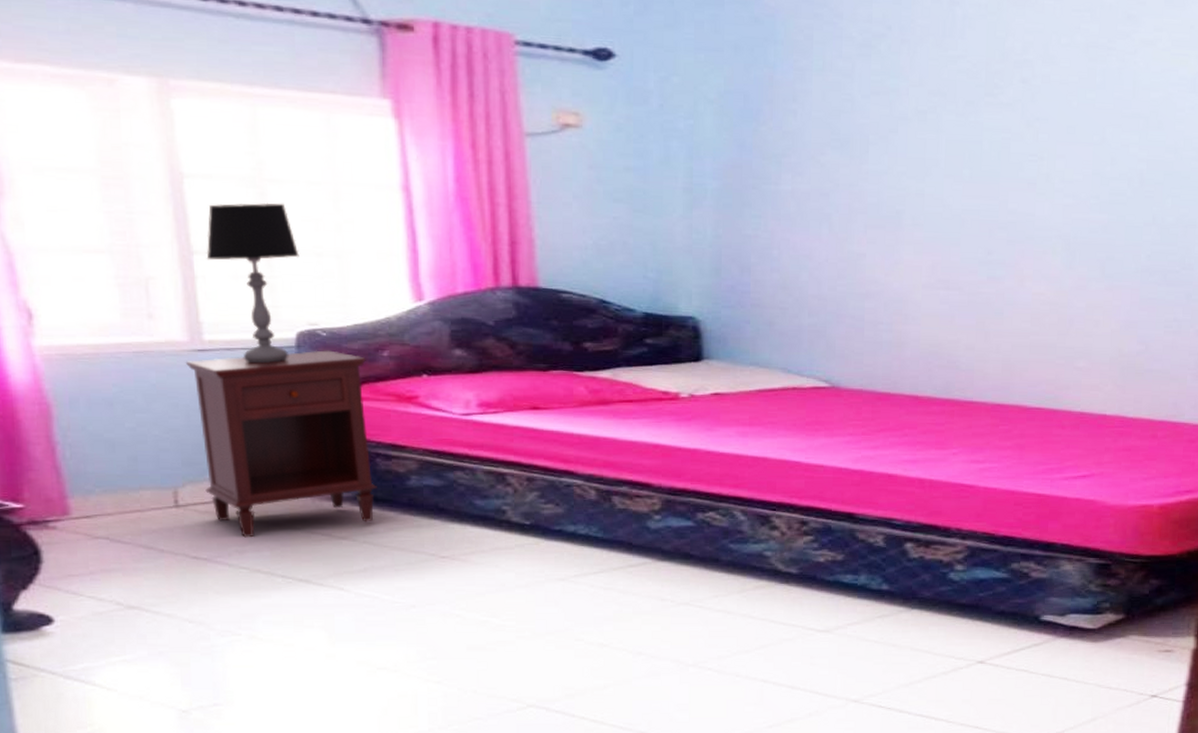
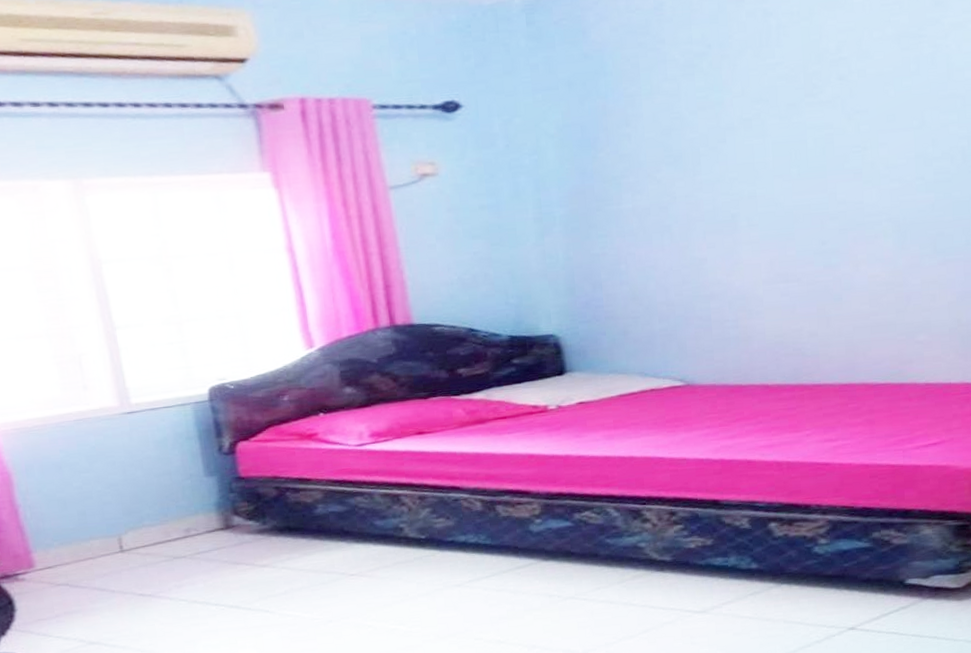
nightstand: present [186,350,377,538] -> none [118,400,289,573]
table lamp: present [206,202,299,364] -> none [125,275,205,420]

